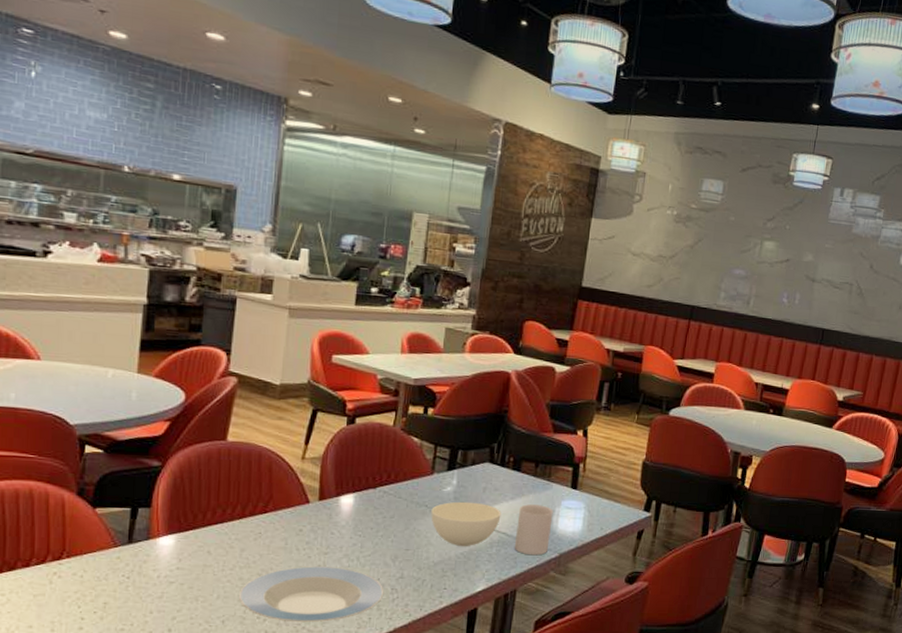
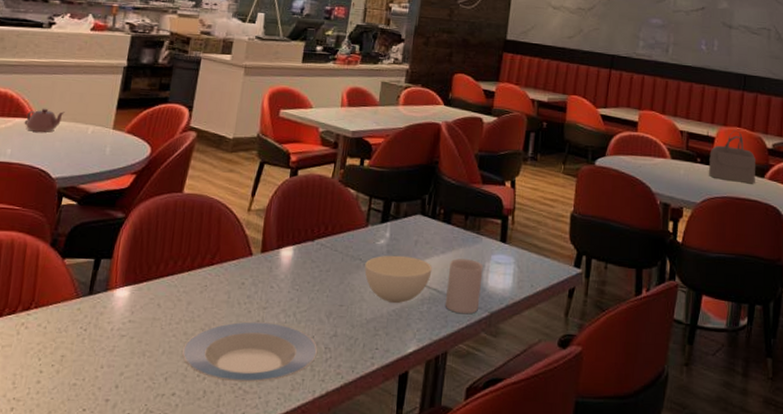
teapot: none [27,348,76,376] -> present [24,108,65,132]
handbag: none [779,383,826,434] -> present [708,130,757,184]

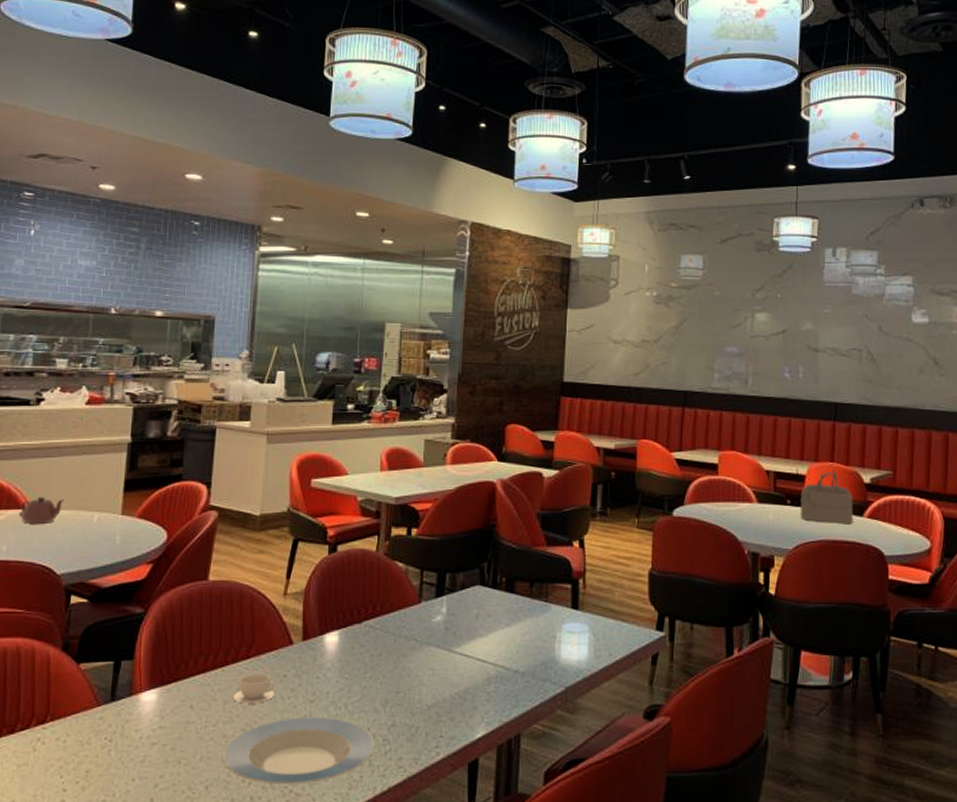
teacup: none [195,278,234,306] -> present [232,672,275,704]
soup bowl: present [364,255,432,304] -> none [421,632,497,686]
cup: present [445,258,483,315] -> none [514,630,554,692]

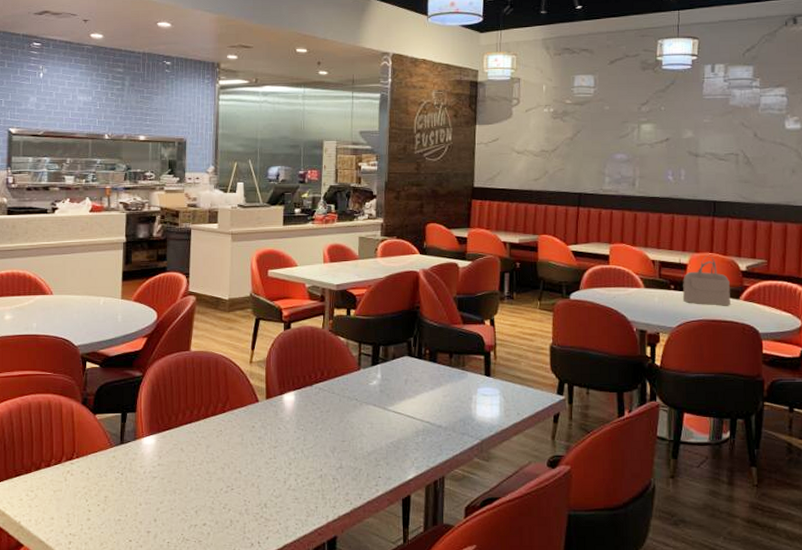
teapot: present [19,496,65,524] -> none [44,285,77,306]
plate: present [223,716,376,785] -> none [208,458,327,512]
teacup: present [232,672,275,704] -> none [213,423,246,448]

